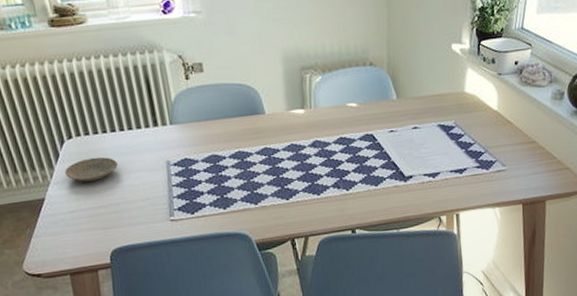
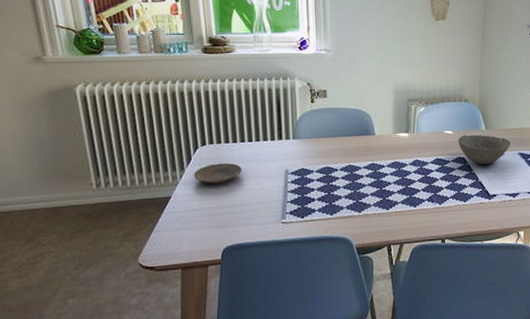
bowl: none [364,105,429,142] -> present [458,134,511,165]

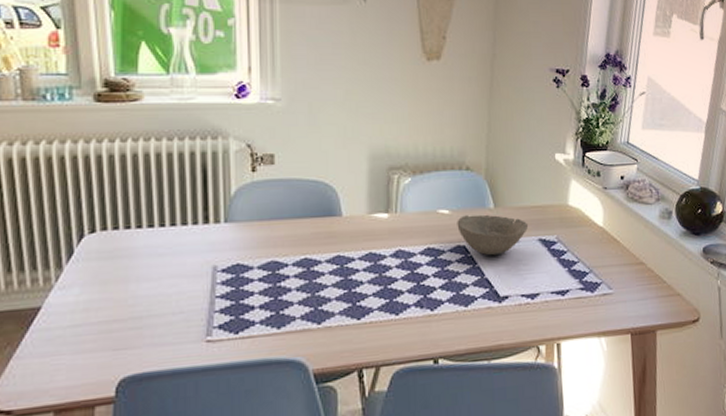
plate: present [193,163,242,184] -> none [75,257,149,288]

